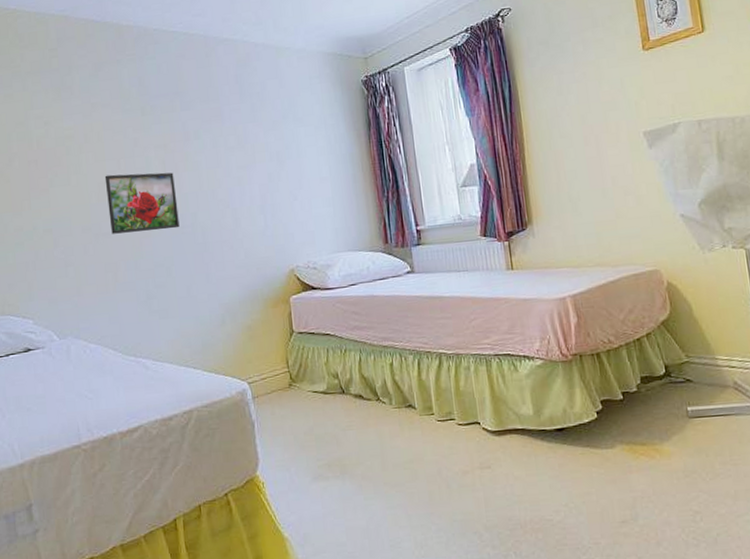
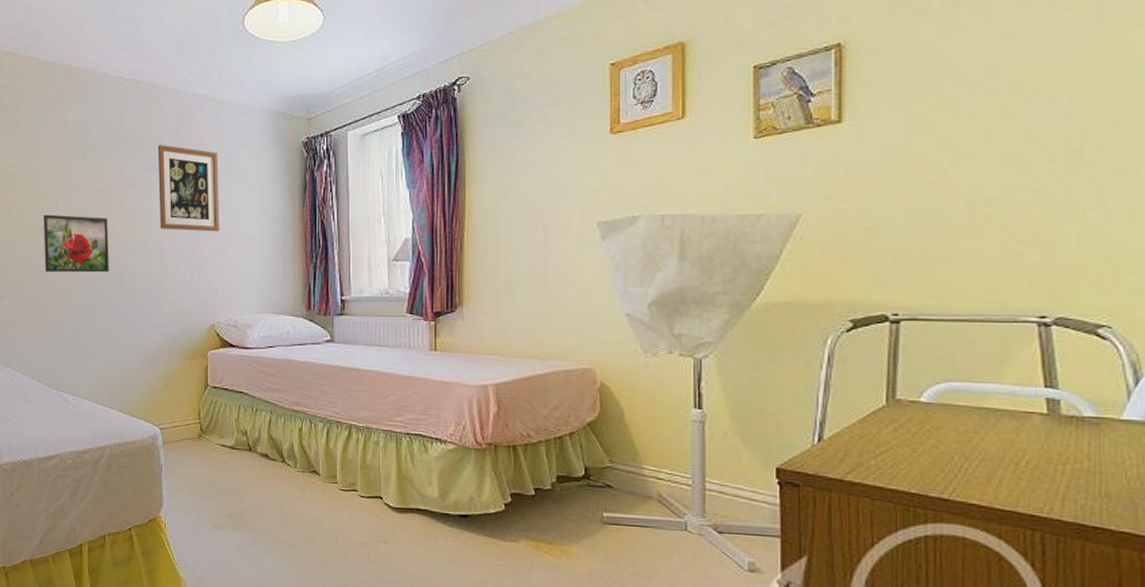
wall art: none [218,94,289,179] -> present [157,144,220,232]

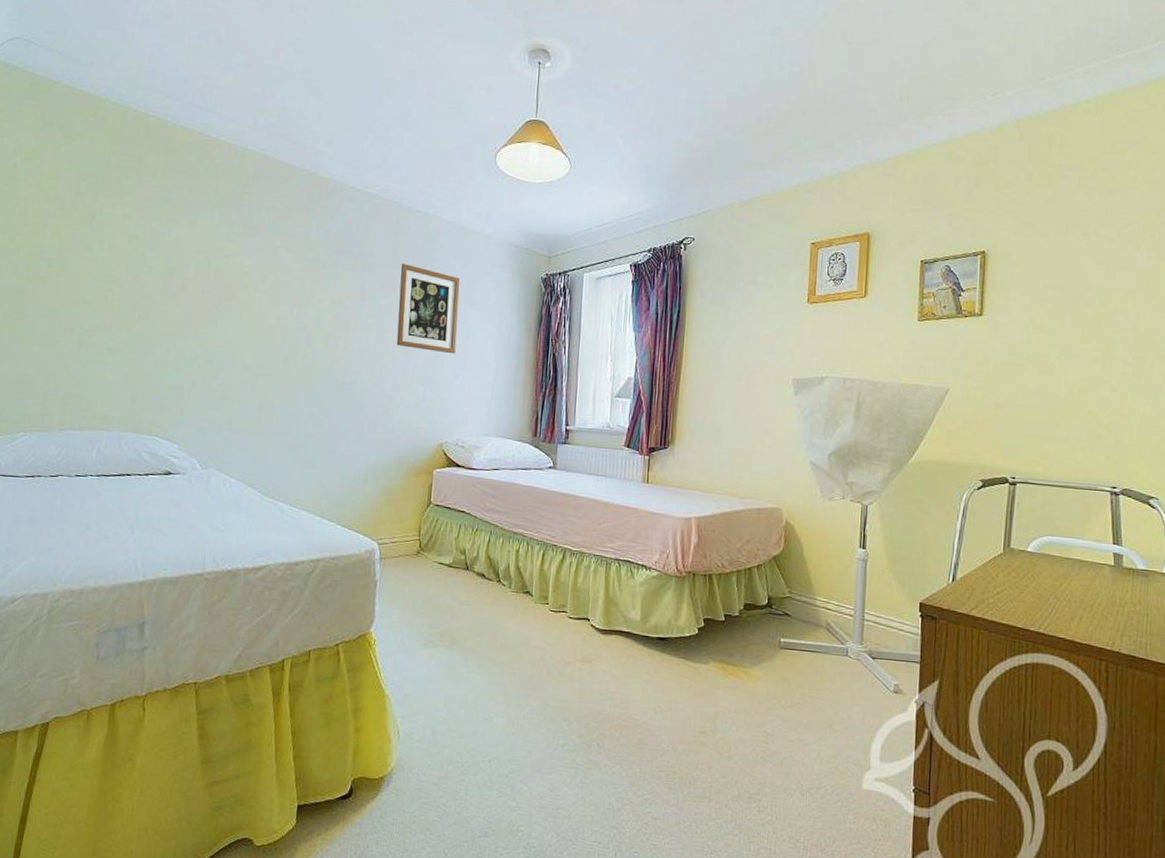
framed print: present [43,214,109,273] -> none [272,319,344,384]

